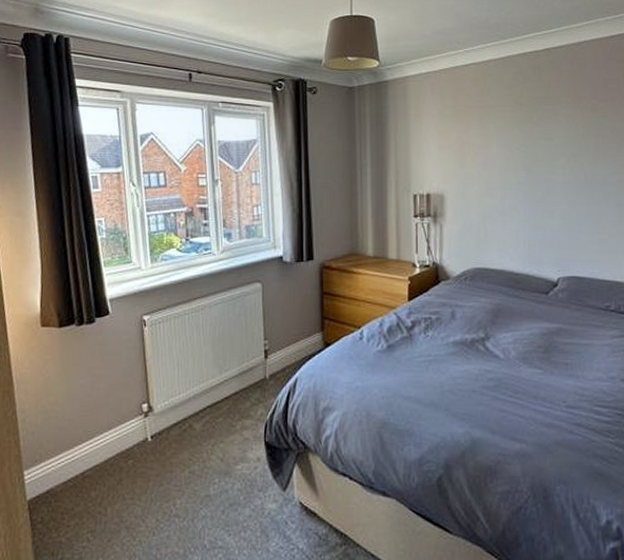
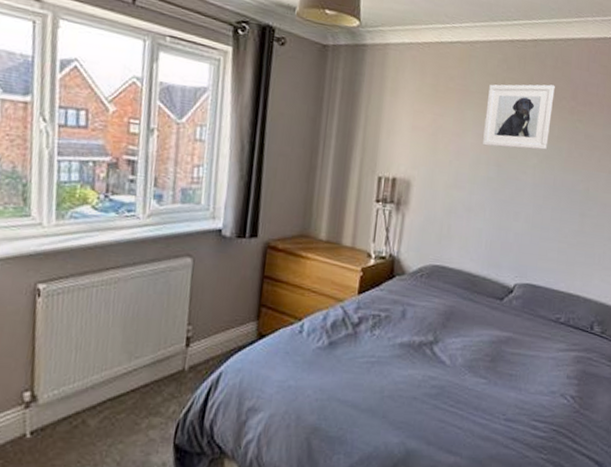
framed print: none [507,87,574,153] -> present [482,84,555,150]

